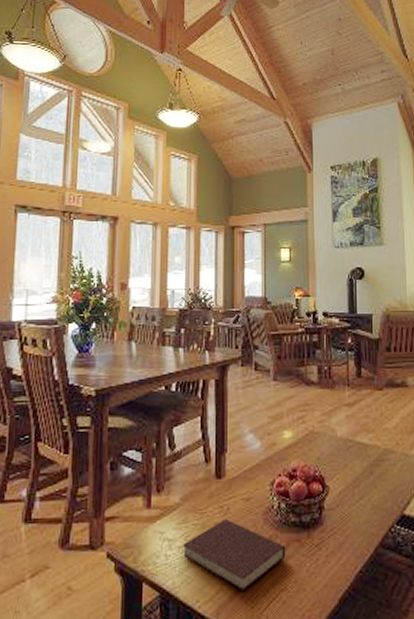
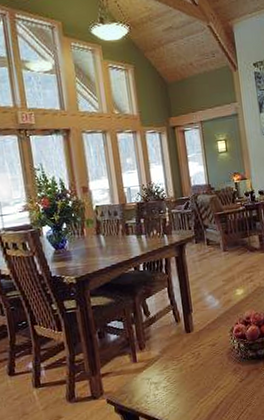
notebook: present [182,519,286,591] -> none [166,361,248,411]

